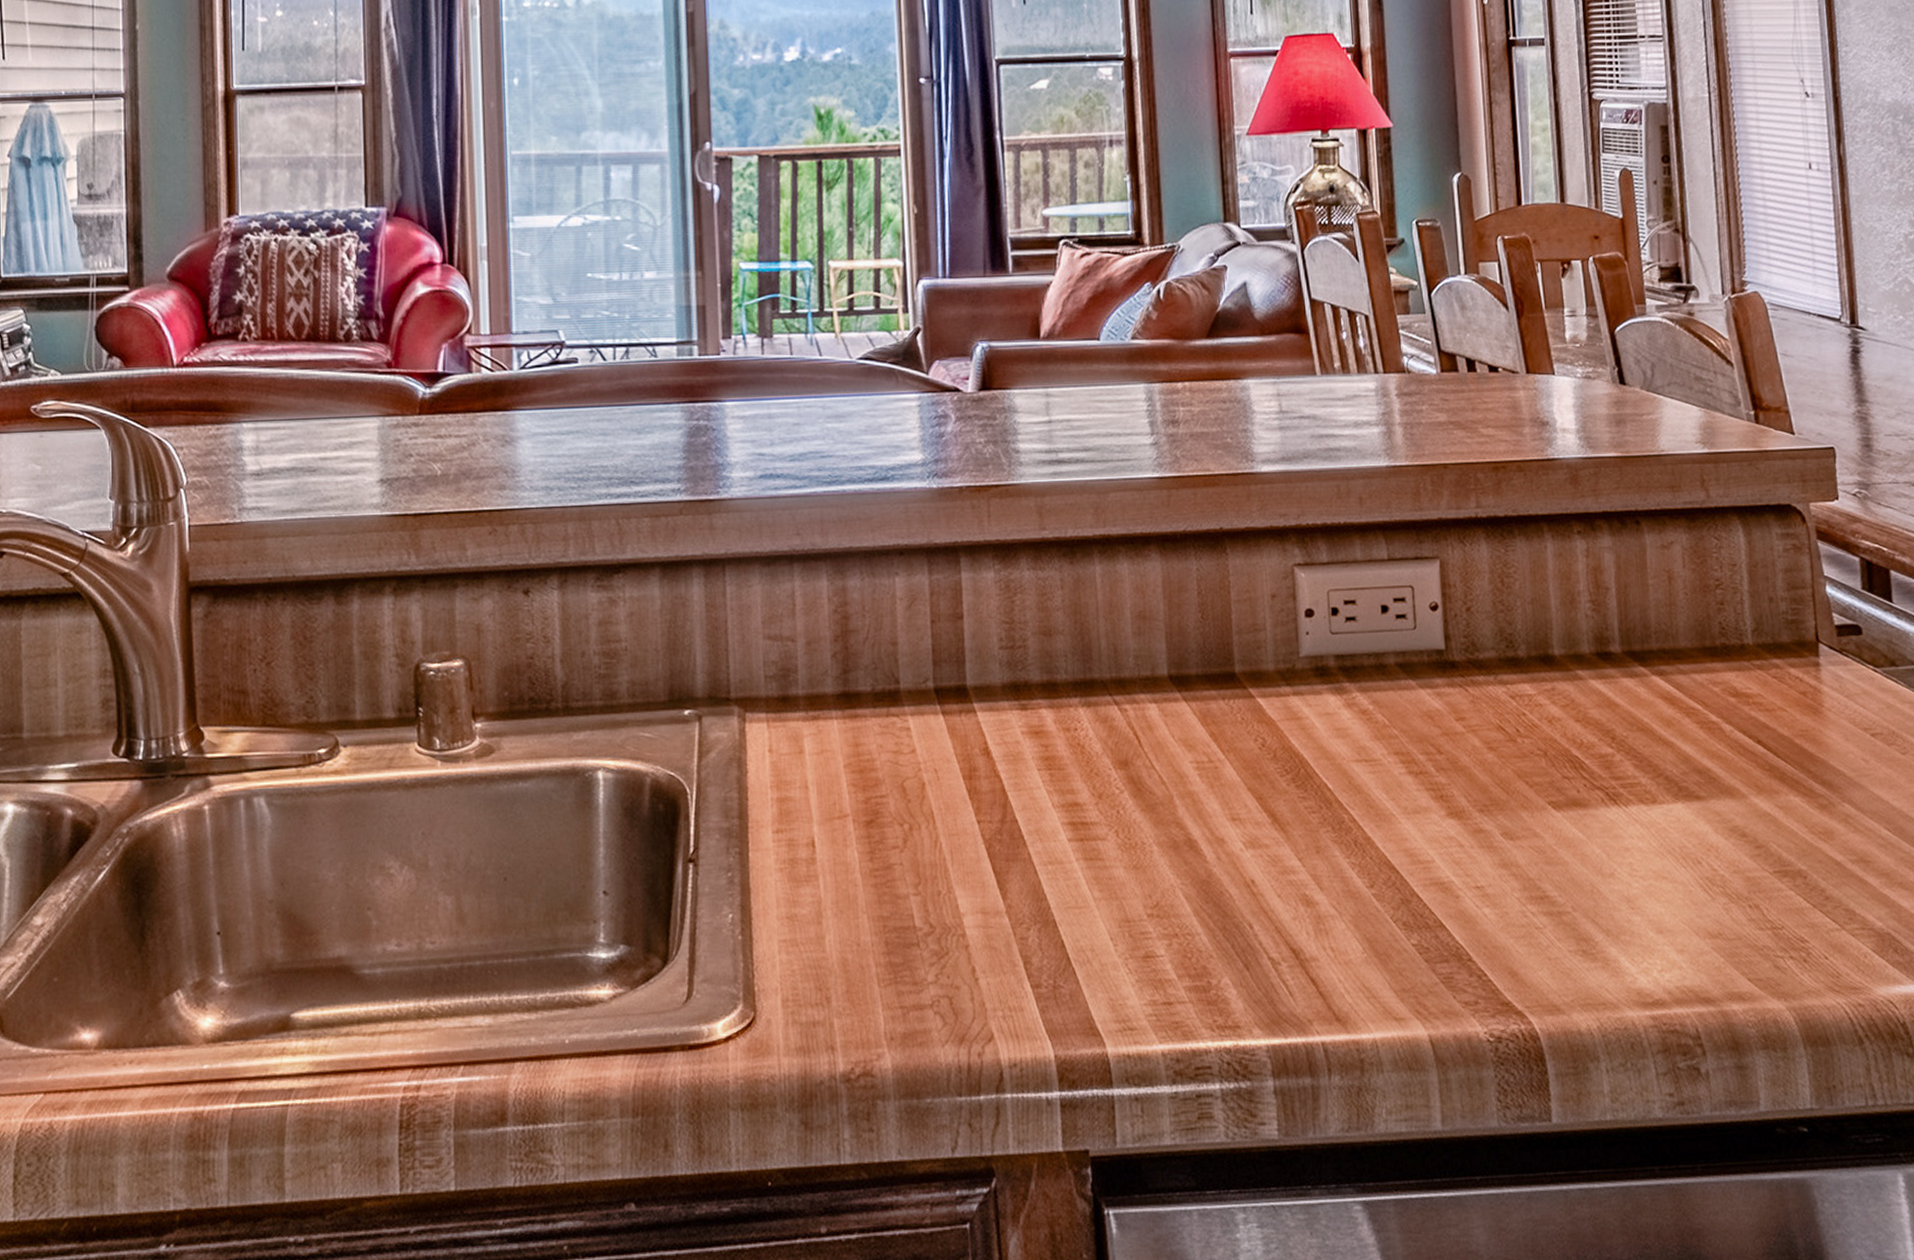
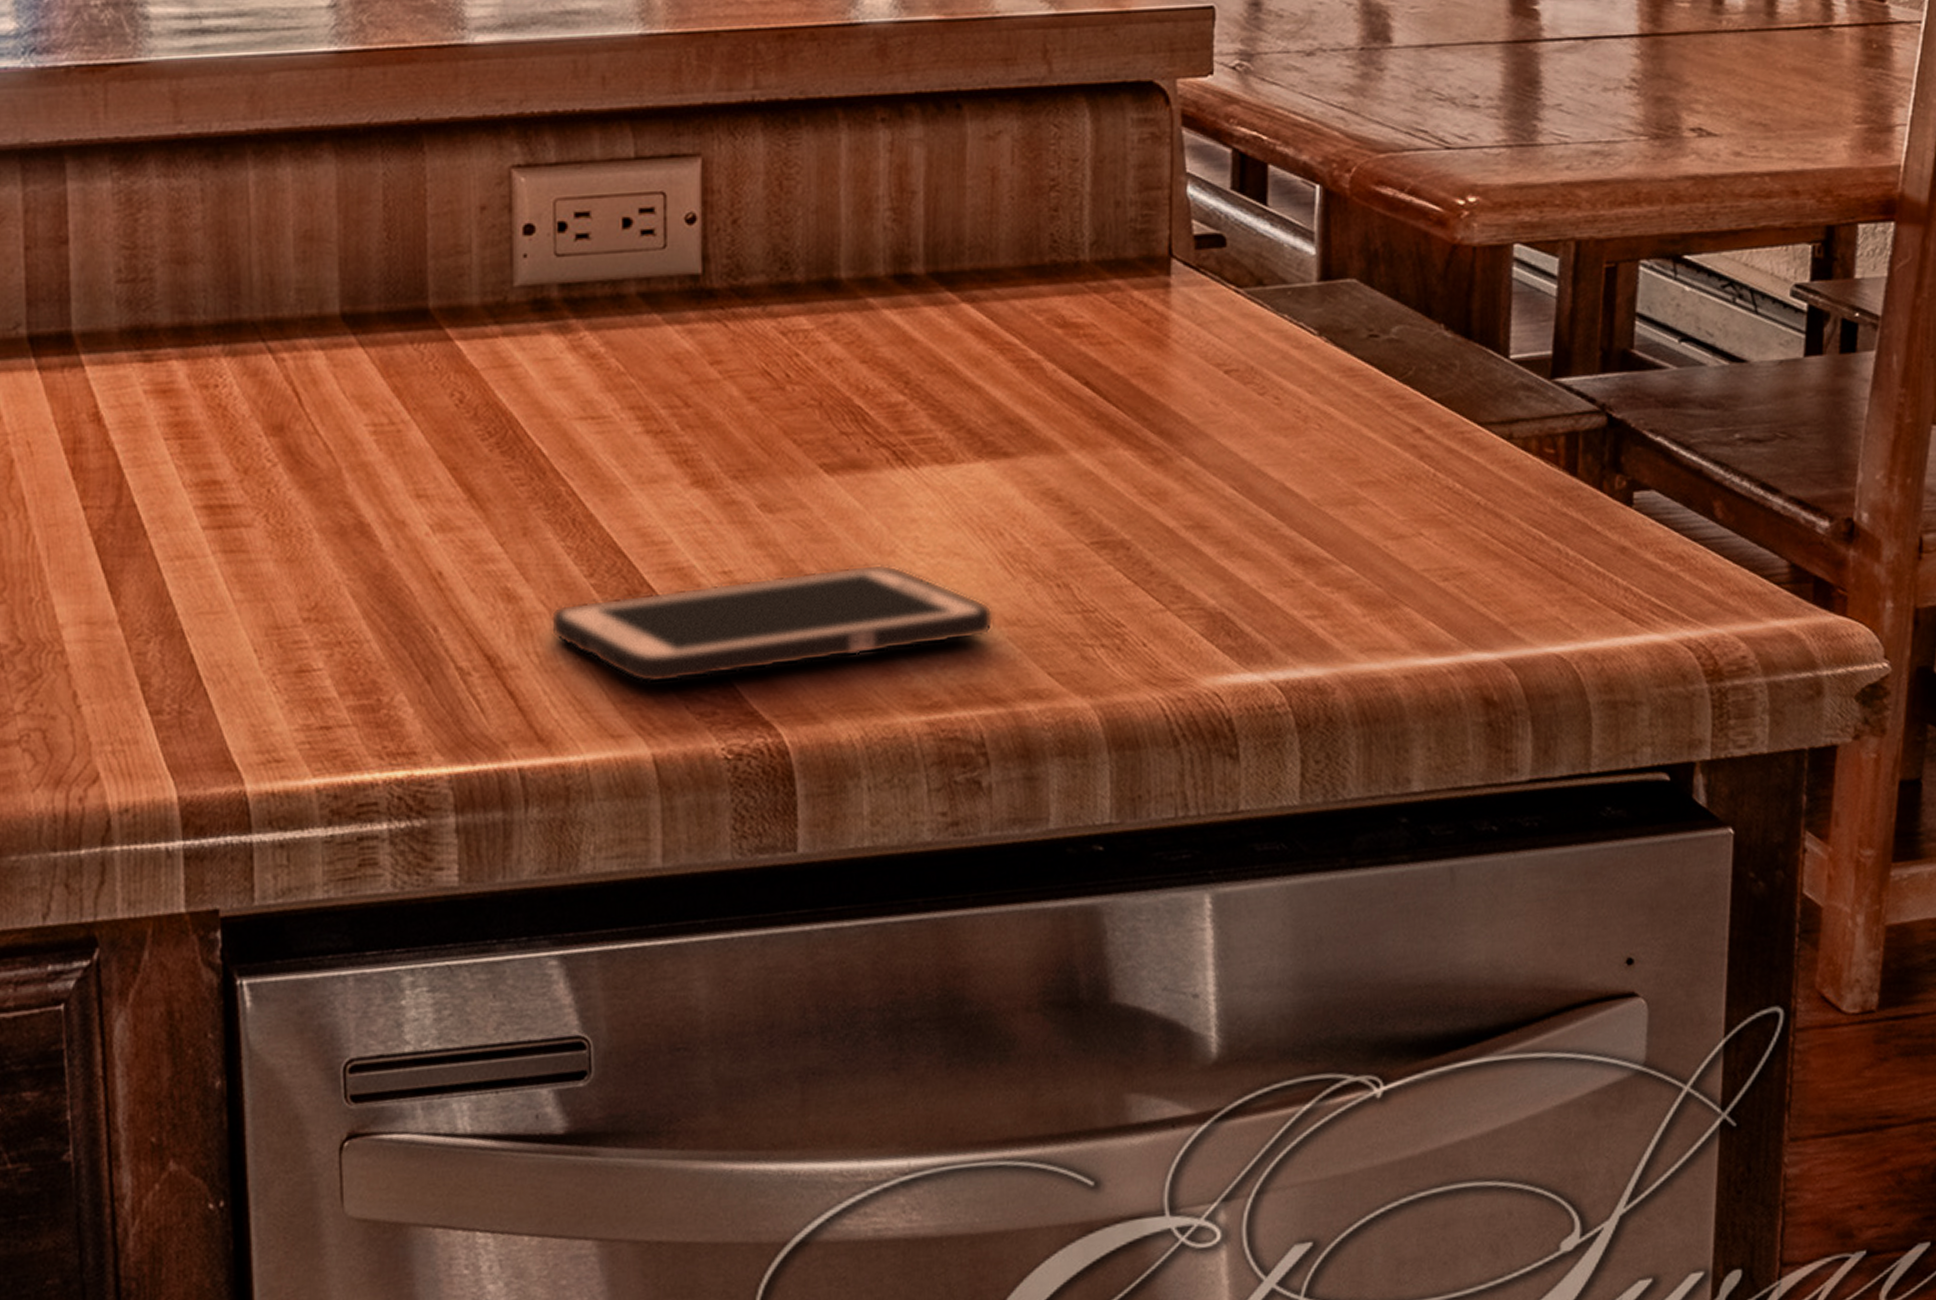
cell phone: none [1341,884,1700,977] -> present [550,563,994,684]

